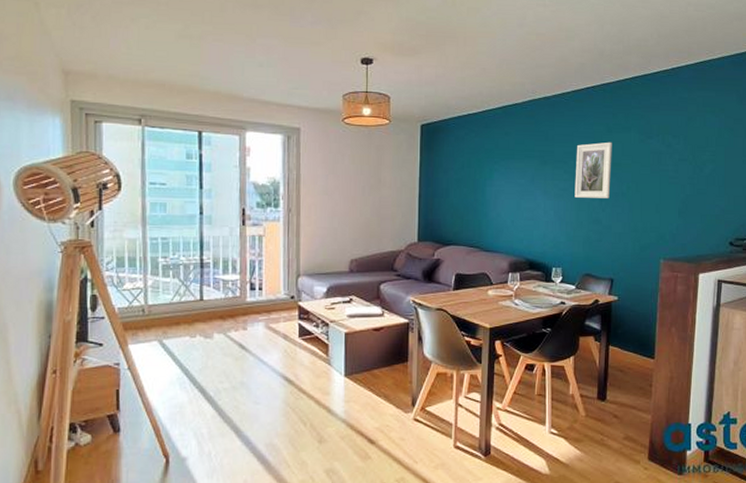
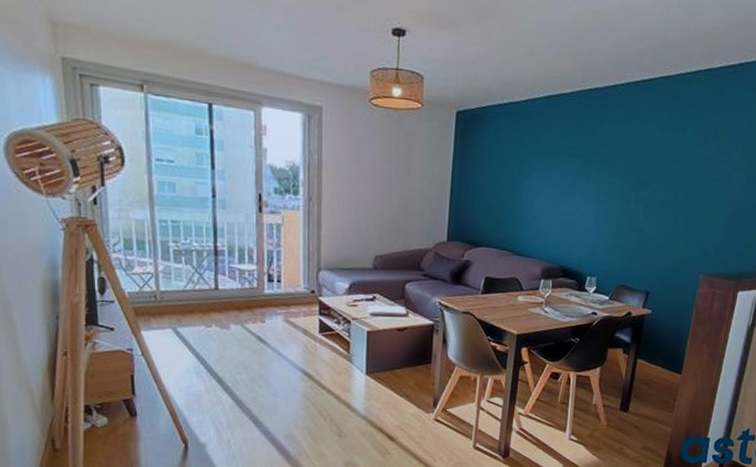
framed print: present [574,141,612,198] -> none [617,143,664,206]

